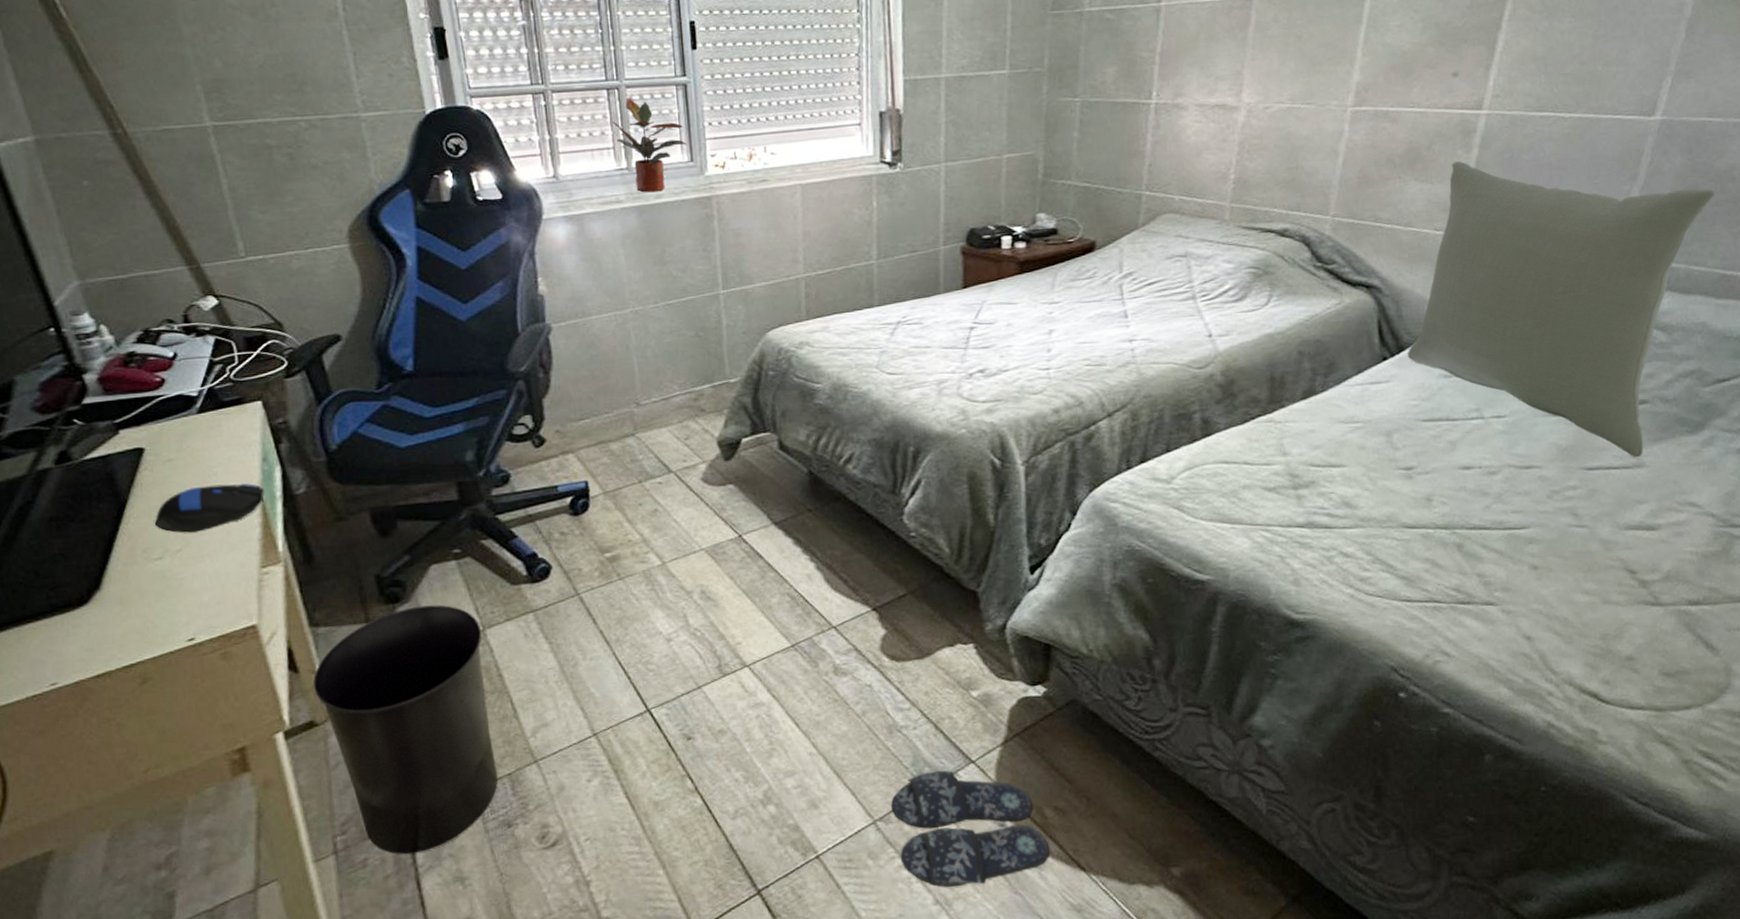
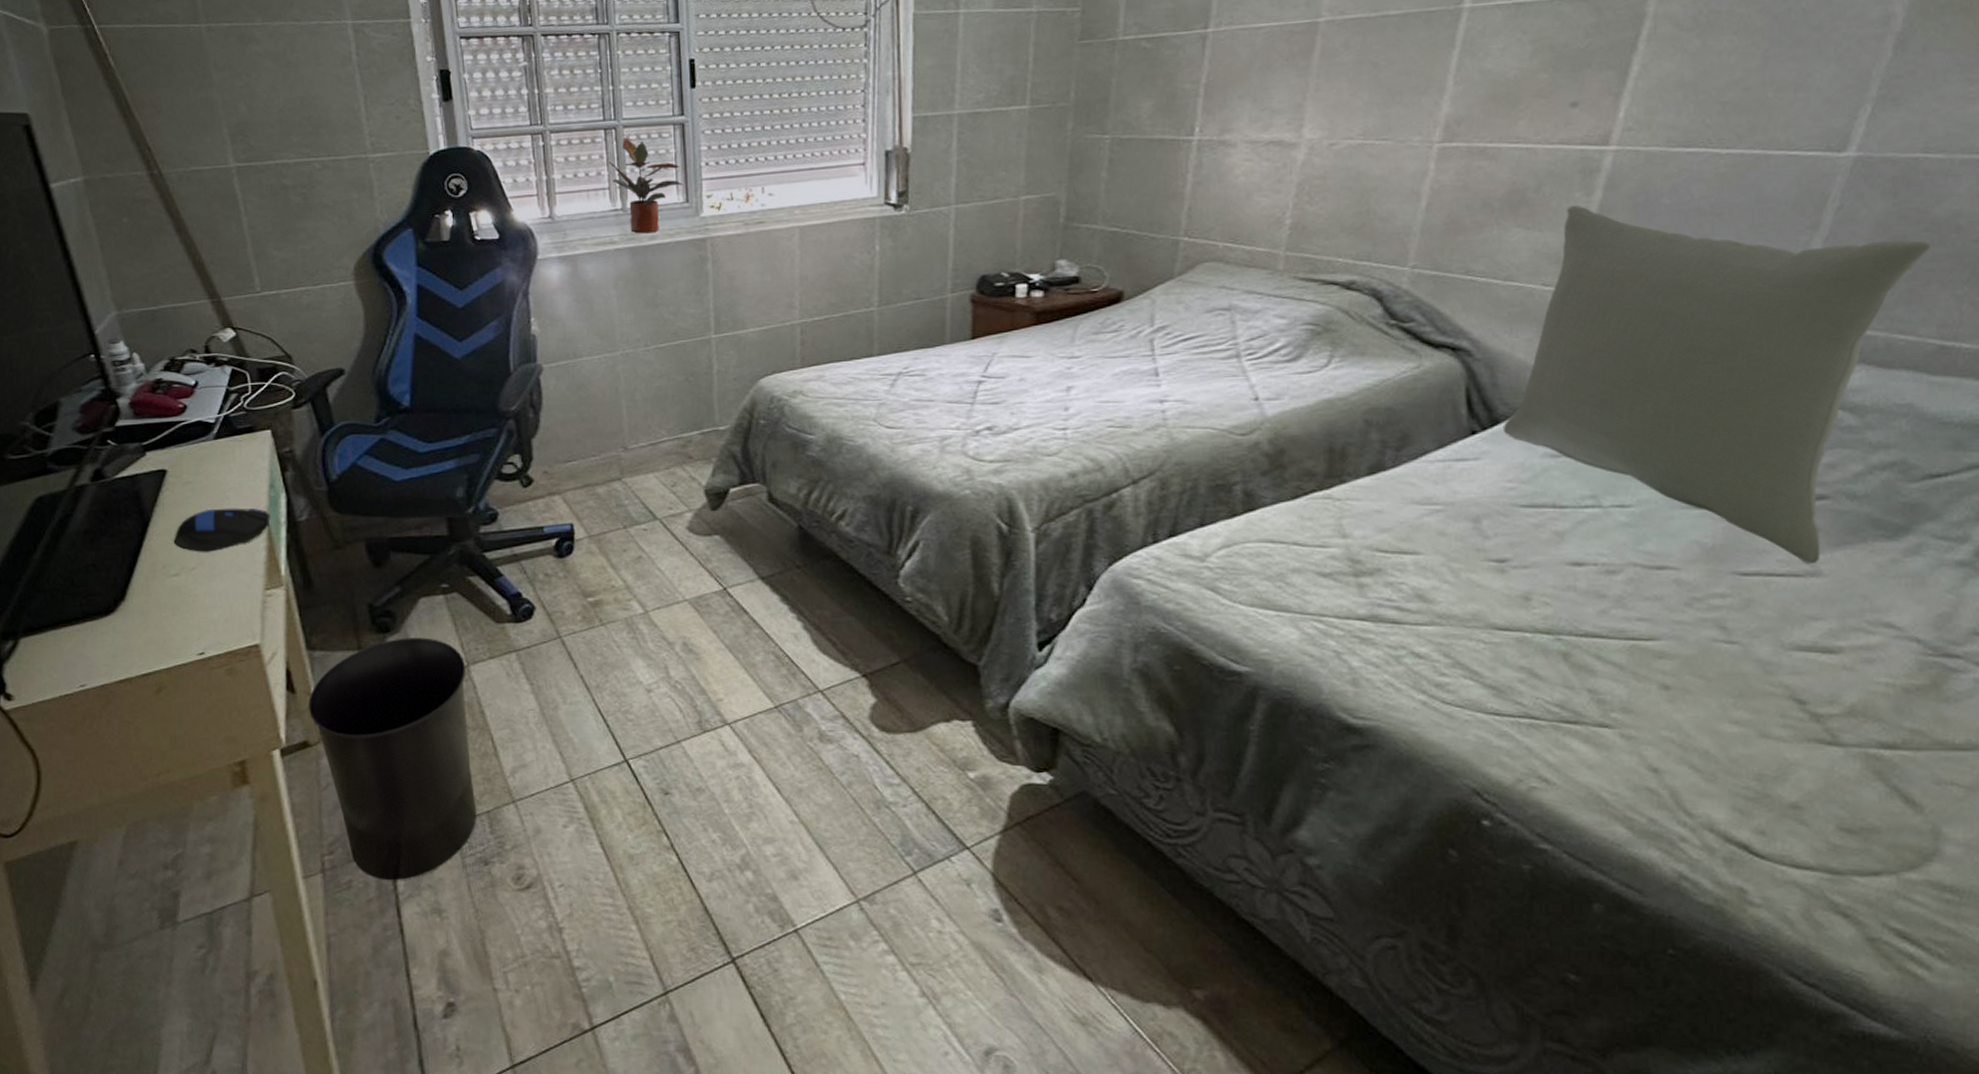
slippers: present [891,770,1050,887] -> none [877,854,1052,981]

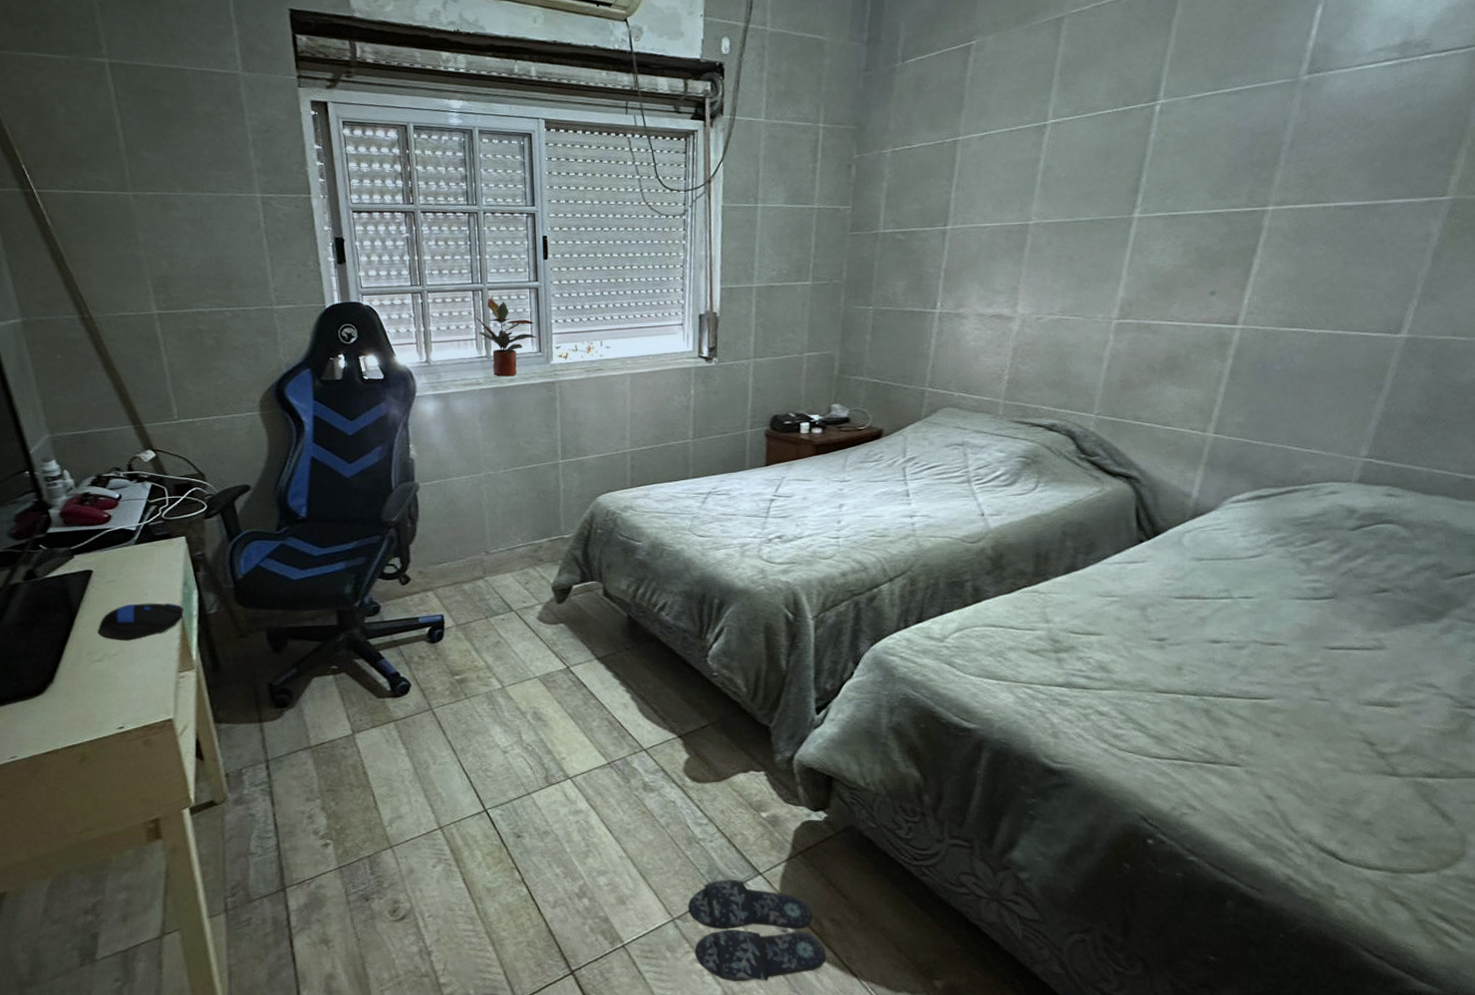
waste bin: present [308,637,476,880] -> none [214,711,359,916]
slippers: none [877,854,1052,981] -> present [688,880,826,981]
pillow: present [1502,206,1931,564] -> none [1162,370,1458,641]

